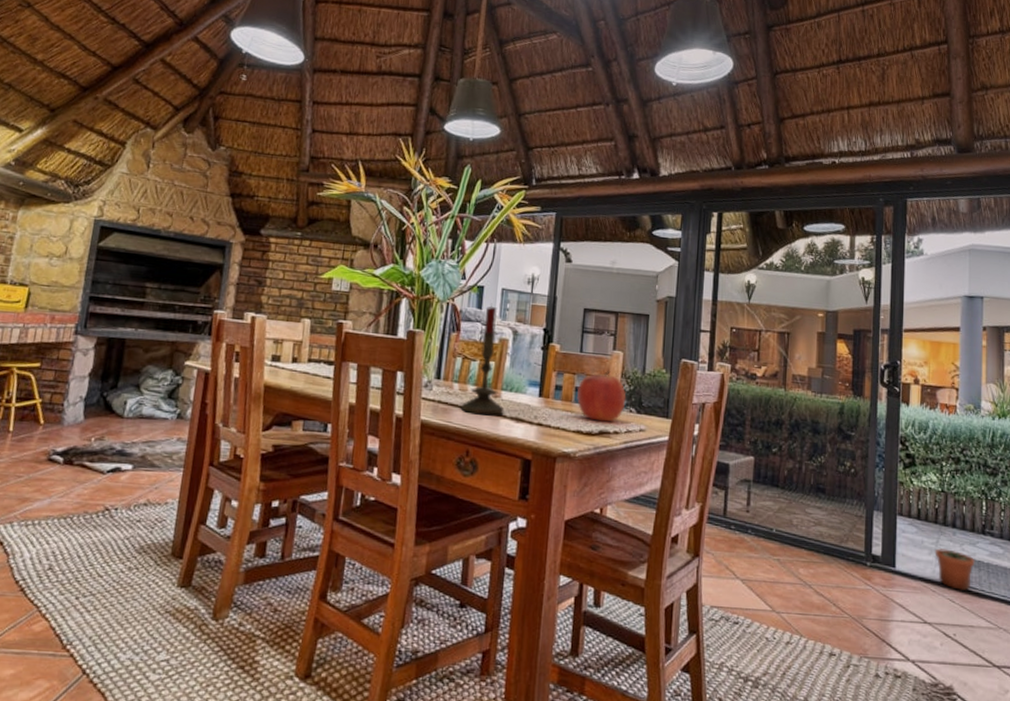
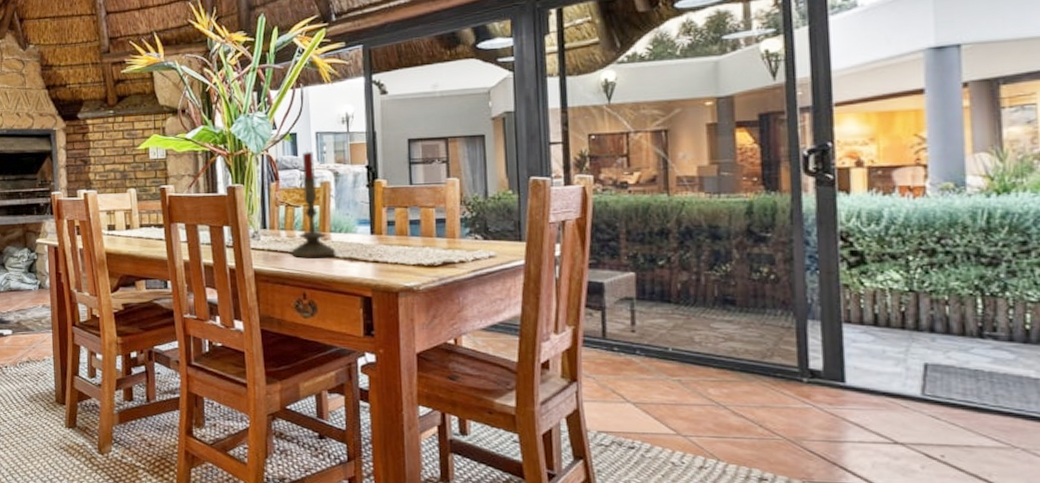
fruit: present [577,370,627,422] -> none [411,199,469,252]
planter: present [935,548,975,591] -> none [904,358,970,406]

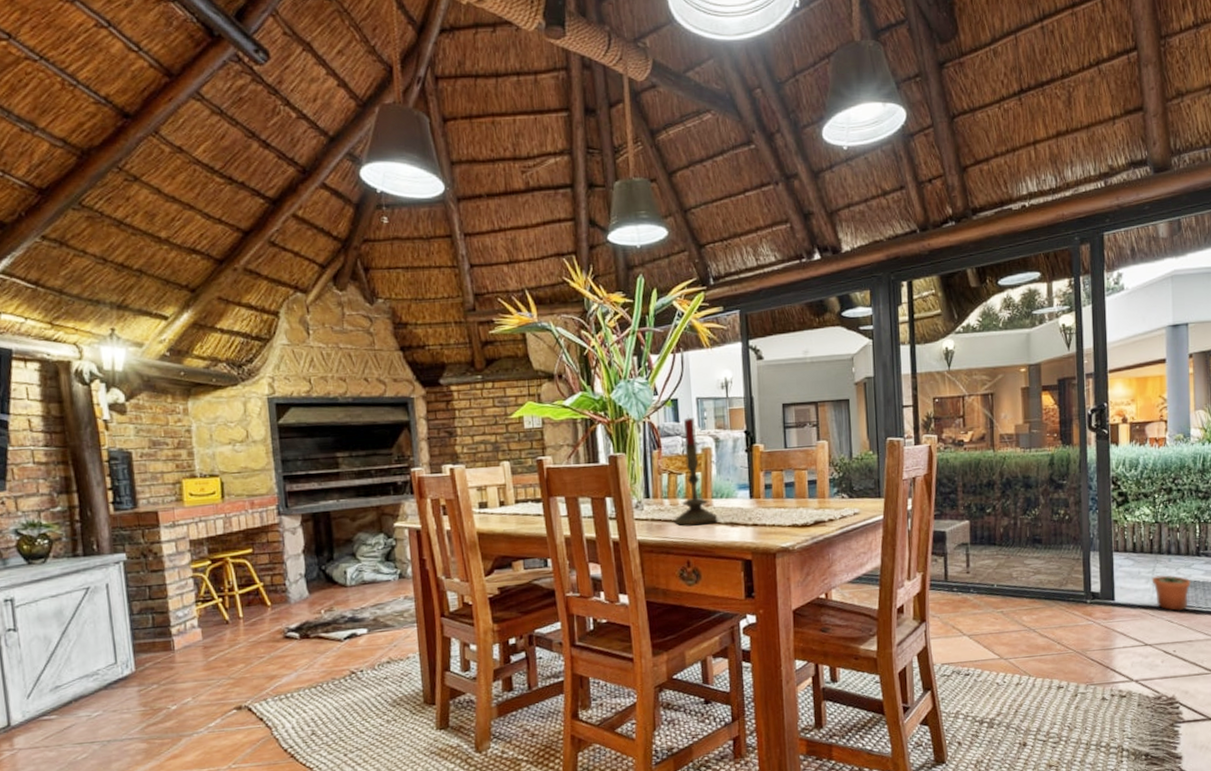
planter: none [904,358,970,406] -> present [1151,574,1191,611]

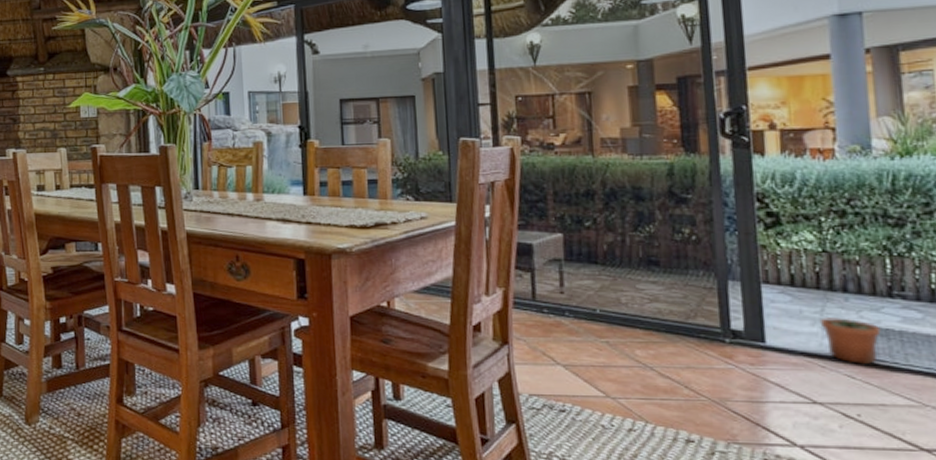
candle: present [674,414,718,526] -> none [223,108,269,220]

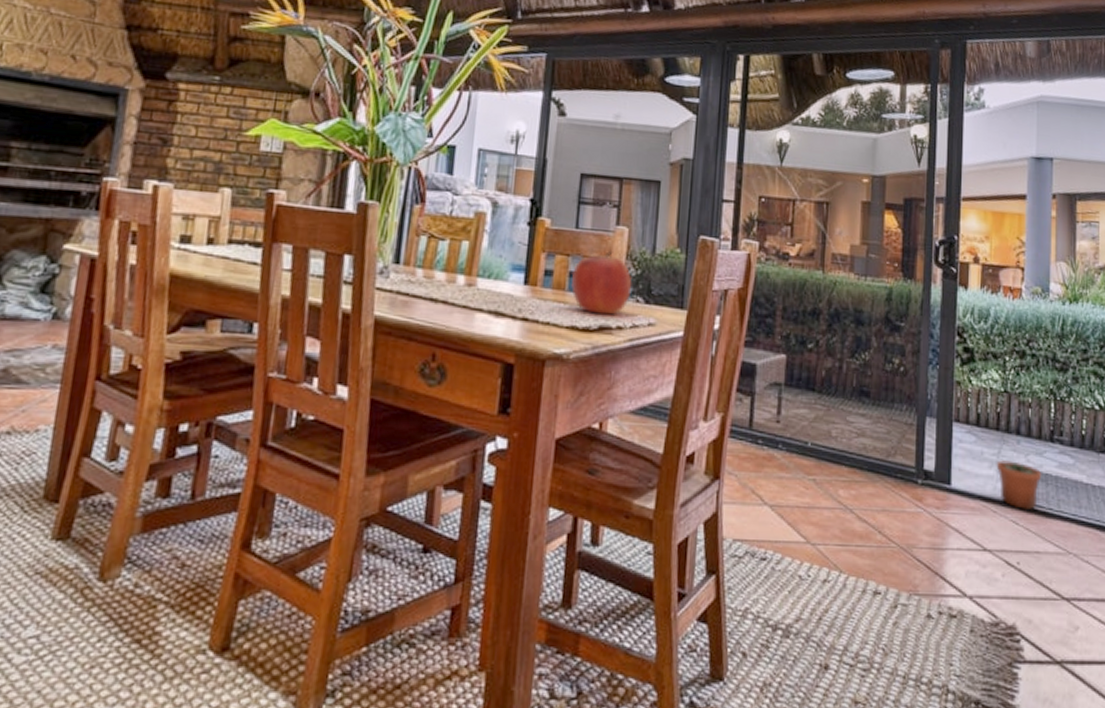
fruit: none [343,159,401,213] -> present [571,250,633,315]

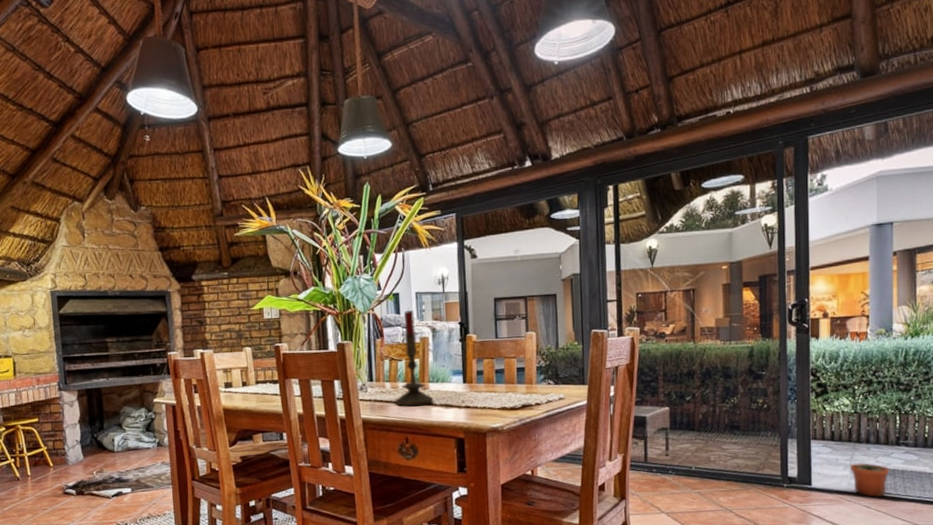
candle: none [425,167,481,310] -> present [395,307,434,407]
fruit: present [571,250,633,315] -> none [497,350,544,397]

